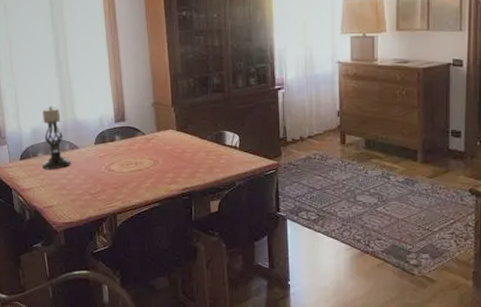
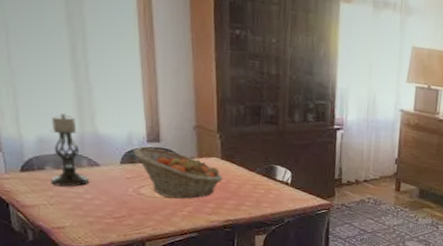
fruit basket: none [104,126,179,171] -> present [133,146,223,199]

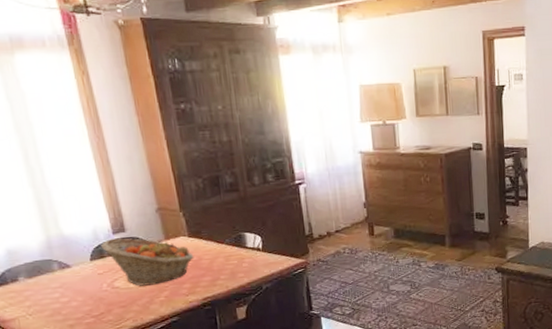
candle holder: present [48,113,90,187] -> none [14,221,64,295]

